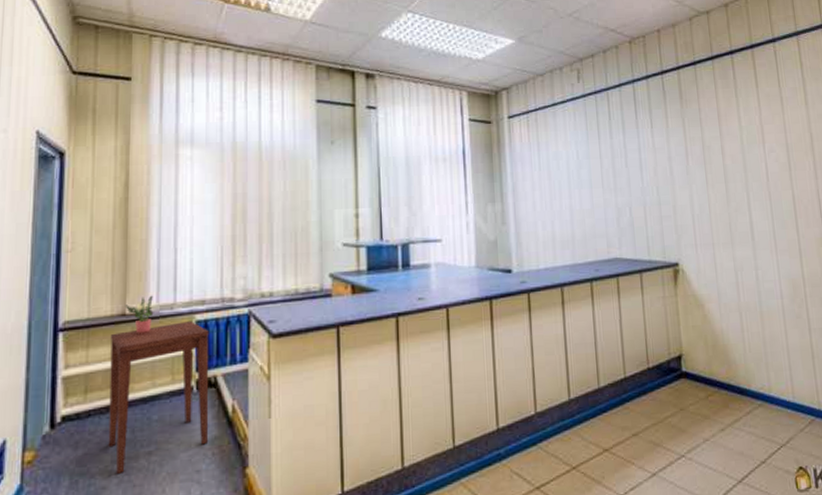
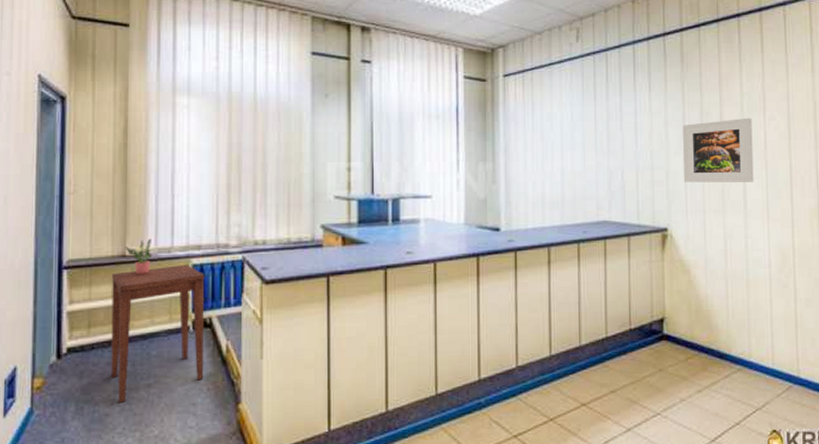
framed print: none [685,150,759,217] -> present [682,117,754,183]

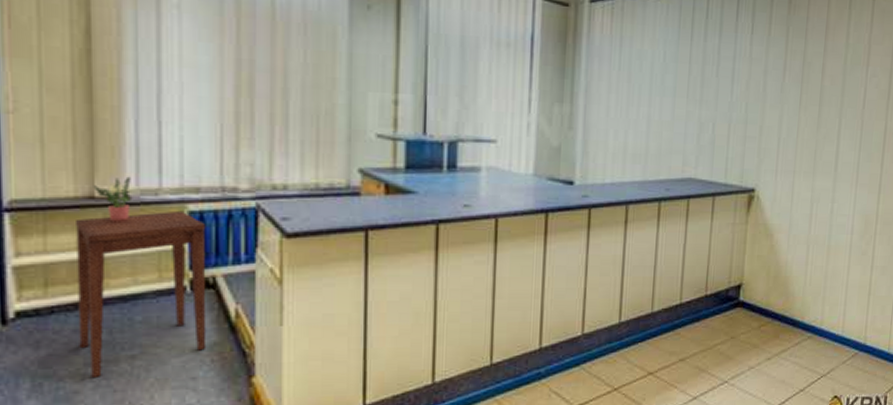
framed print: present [682,117,754,183] -> none [777,72,854,143]

